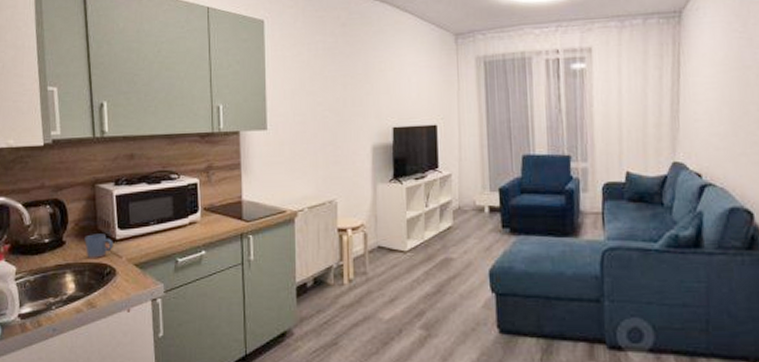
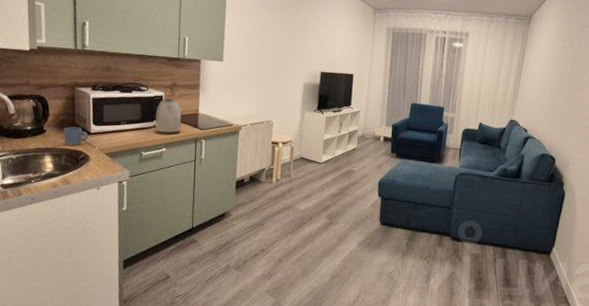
kettle: none [190,186,222,234] -> present [155,99,182,136]

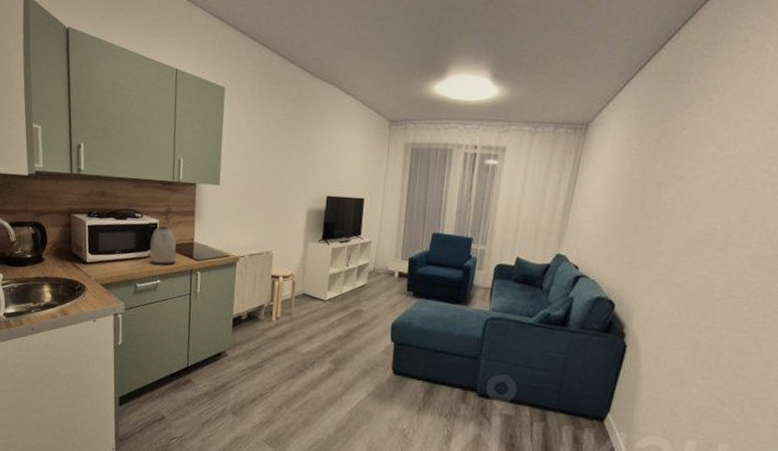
mug: present [63,126,88,146] -> none [60,255,84,276]

